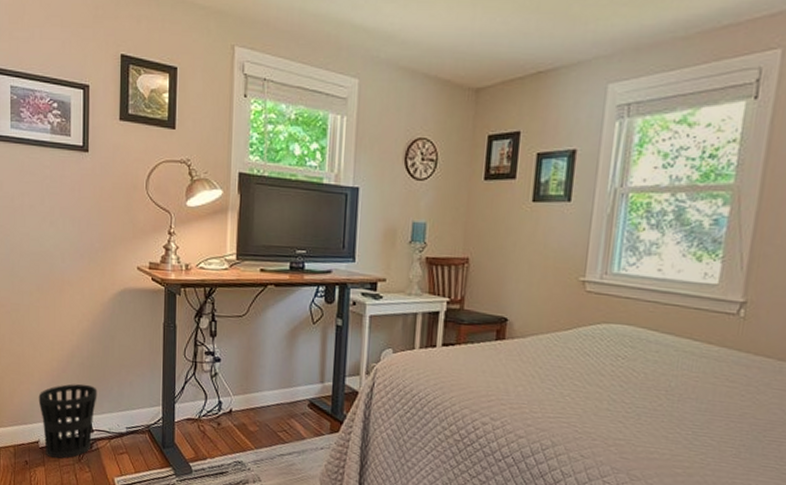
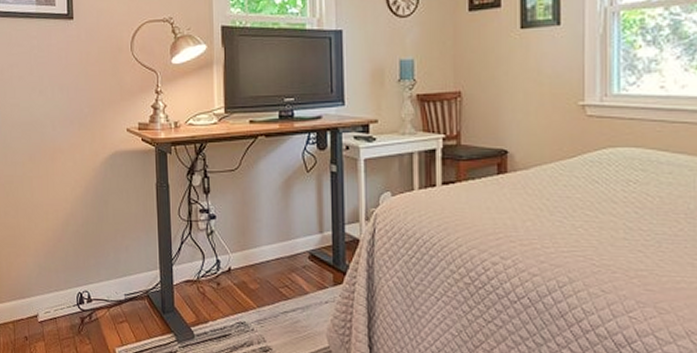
wastebasket: present [38,383,98,459] -> none [35,252,94,333]

